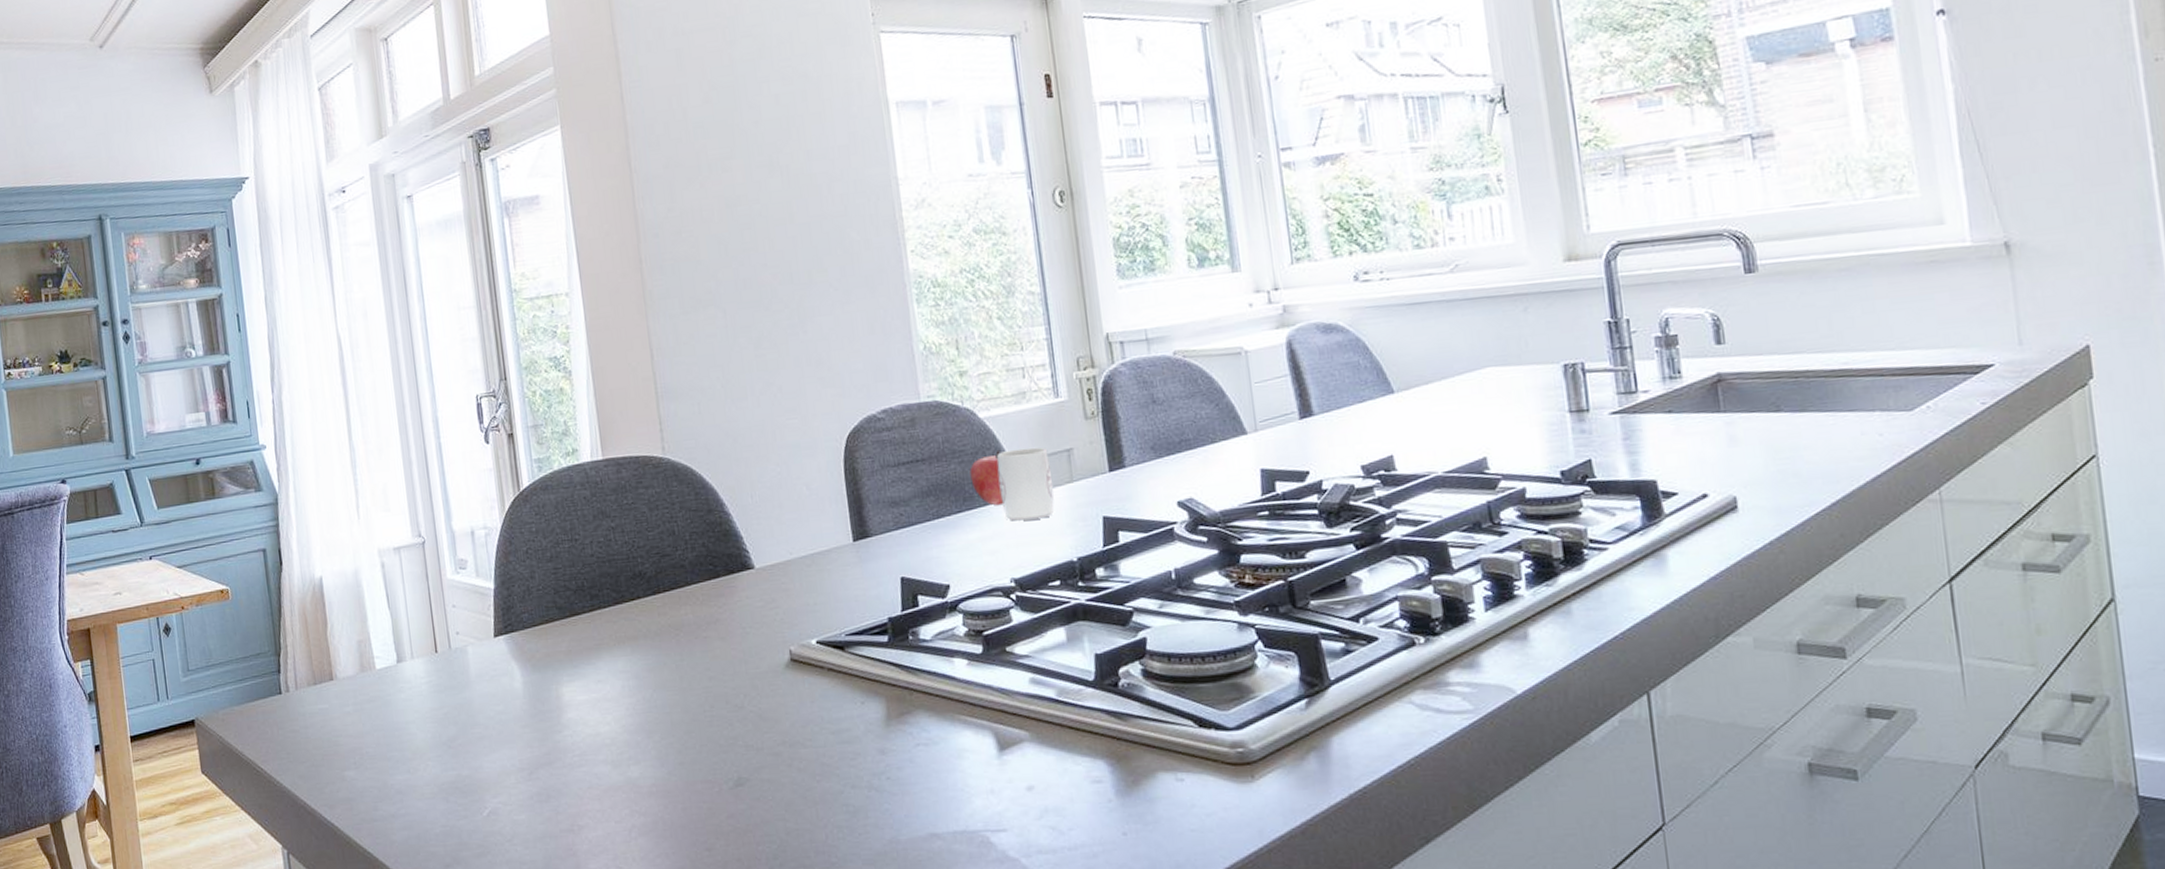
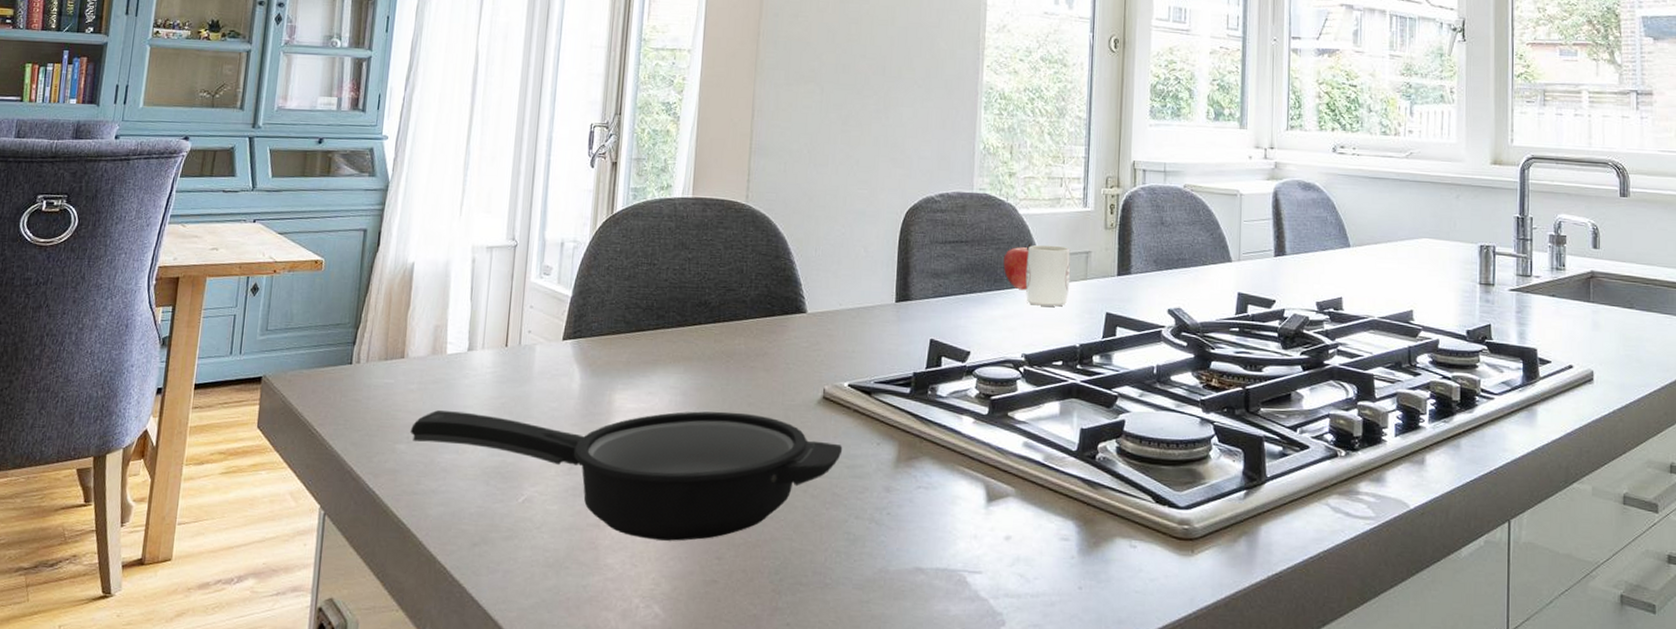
frying pan: none [355,688,824,839] -> present [410,410,843,541]

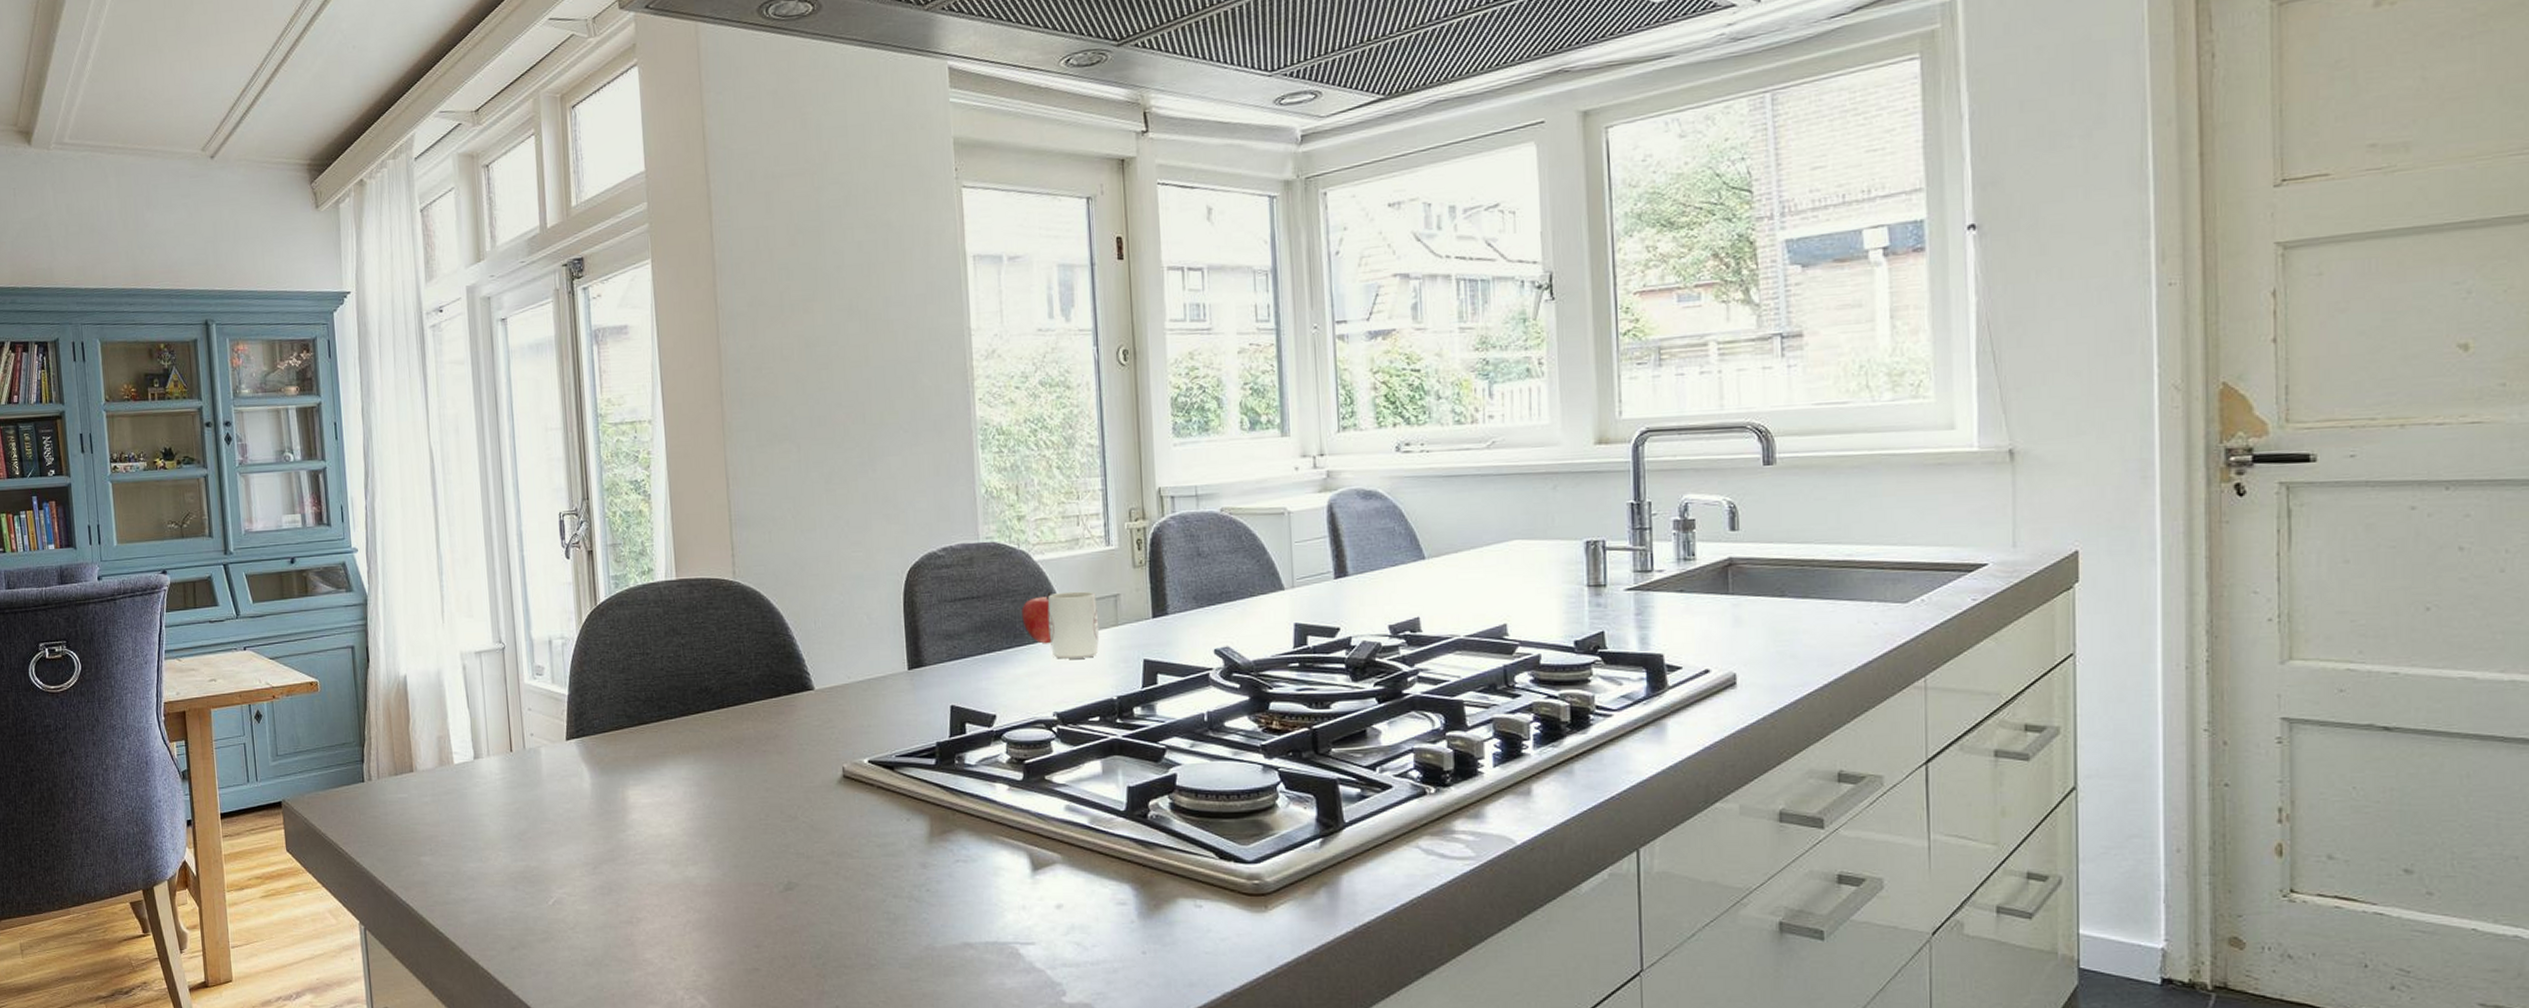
frying pan: present [410,410,843,541] -> none [431,799,871,932]

